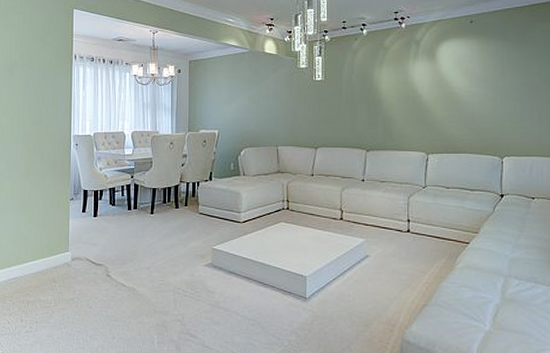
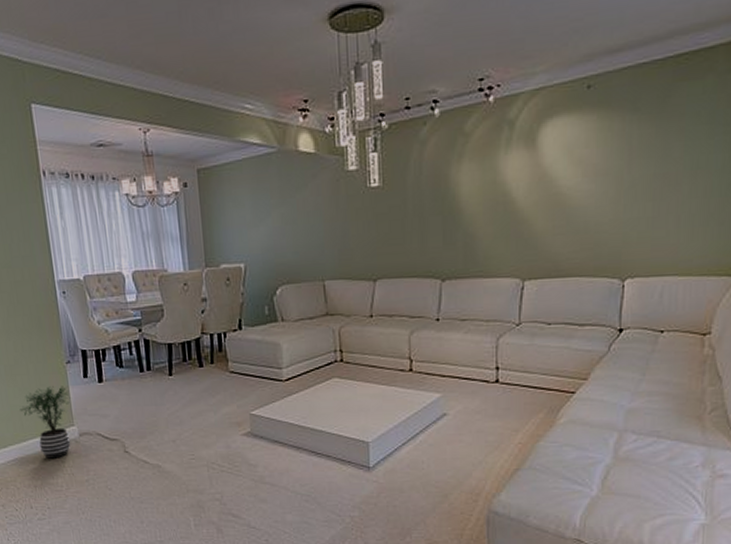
potted plant: none [26,218,69,279] -> present [20,386,71,459]

